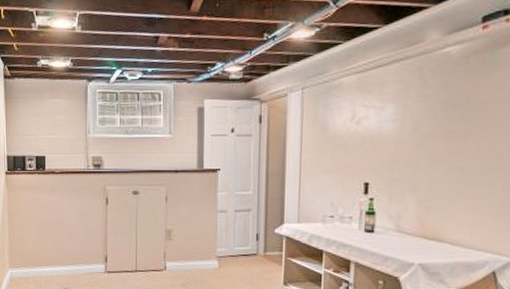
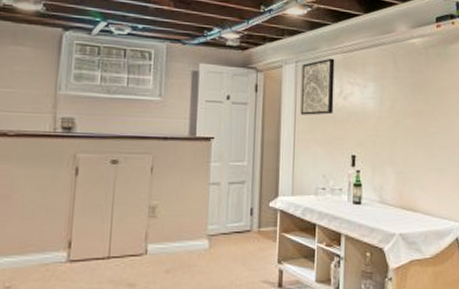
wall art: none [307,80,347,143] -> present [300,58,335,115]

